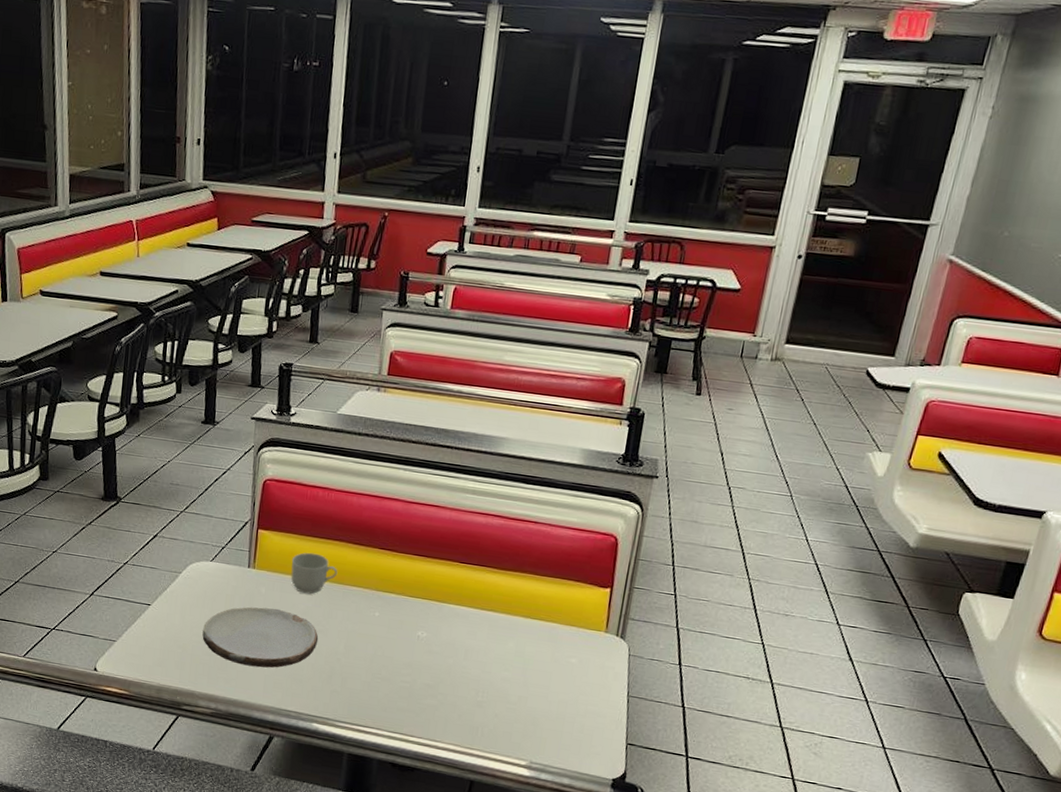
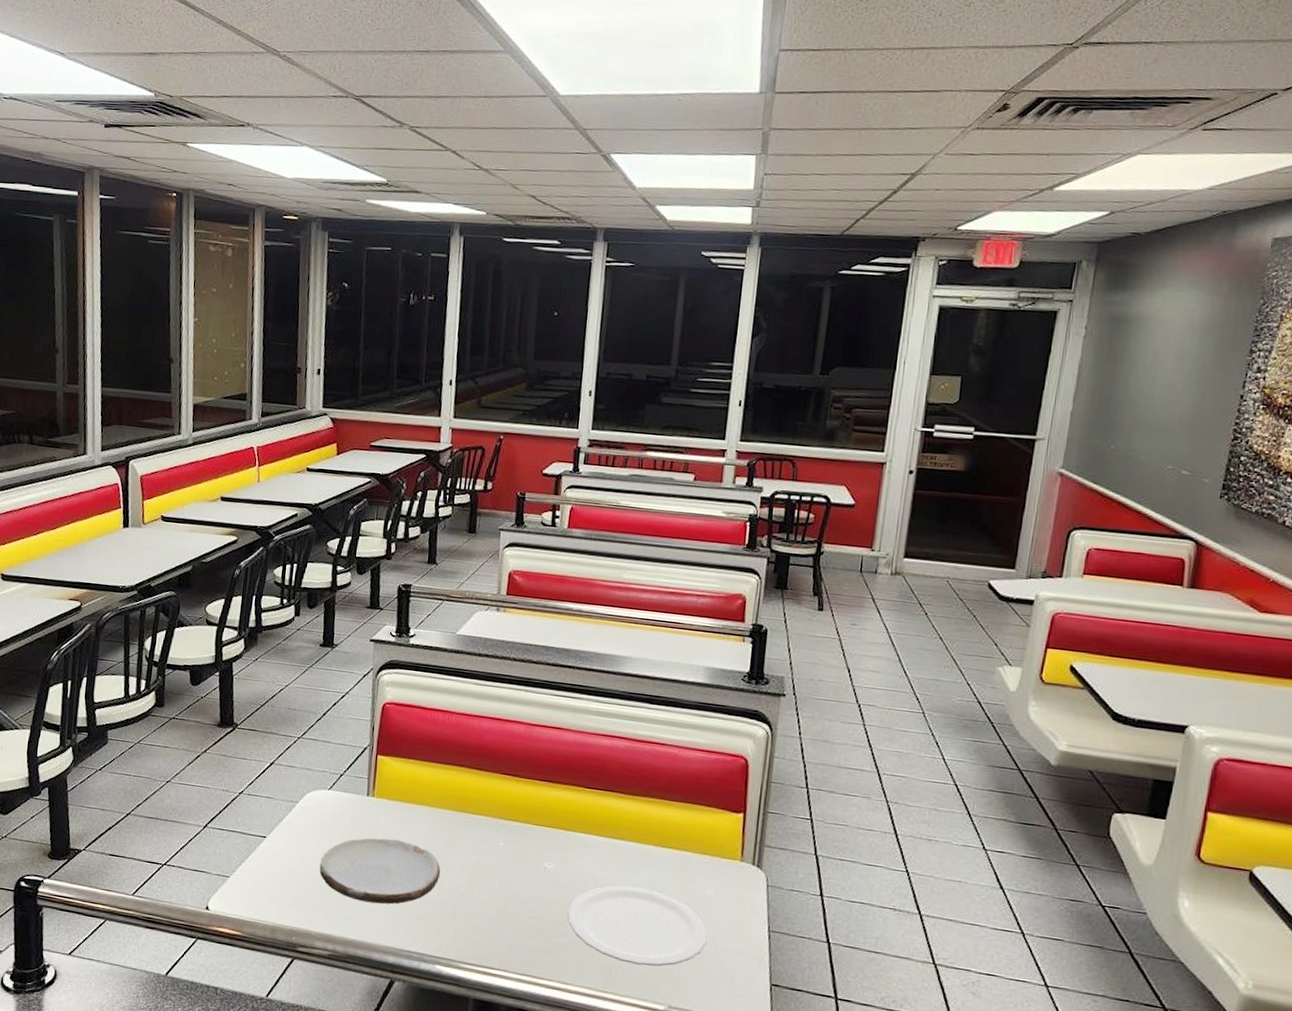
mug: present [290,552,338,594] -> none [411,779,460,824]
plate: none [438,653,570,727] -> present [567,885,708,967]

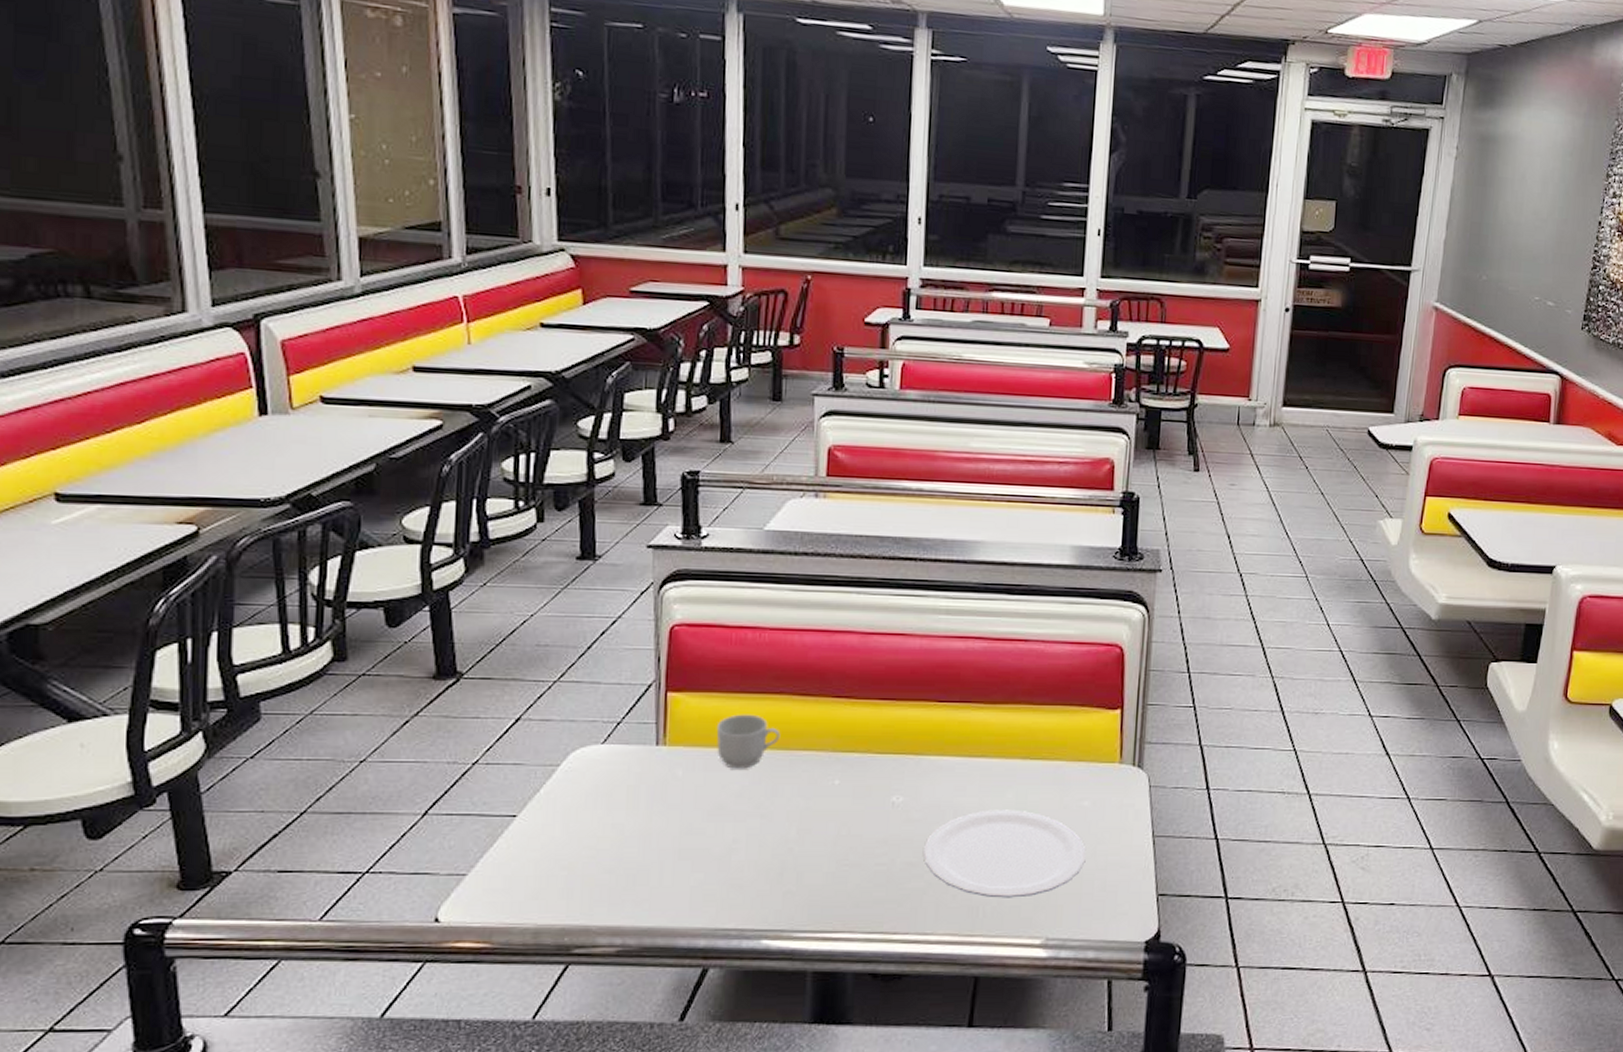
plate: present [319,838,441,905] -> none [596,794,761,878]
mug: none [411,779,460,824] -> present [716,714,781,769]

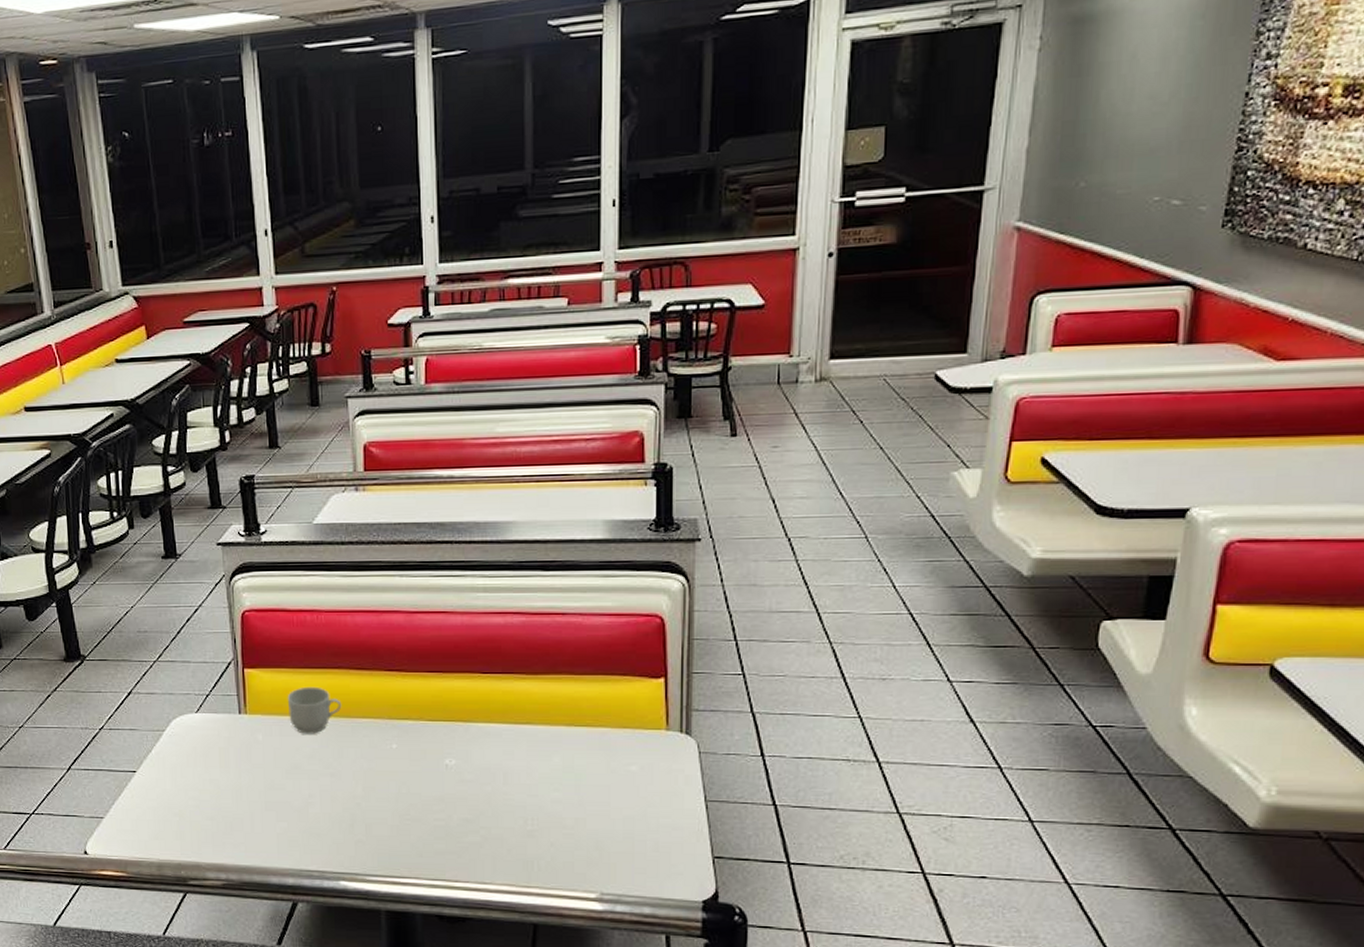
plate: present [922,809,1086,898] -> none [477,772,636,854]

